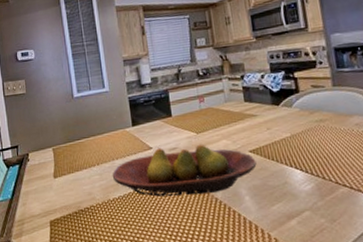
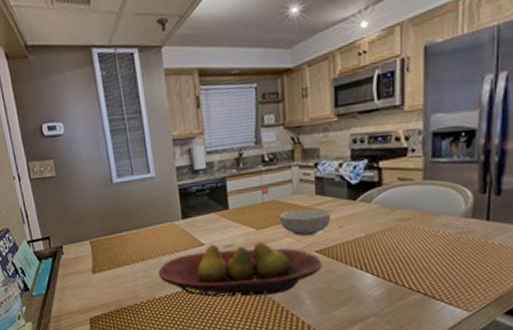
cereal bowl: none [215,113,260,139] -> present [279,208,331,237]

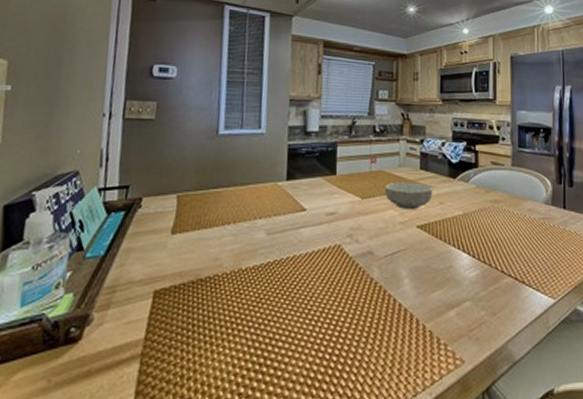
fruit bowl: present [158,241,322,297] -> none [250,210,422,272]

